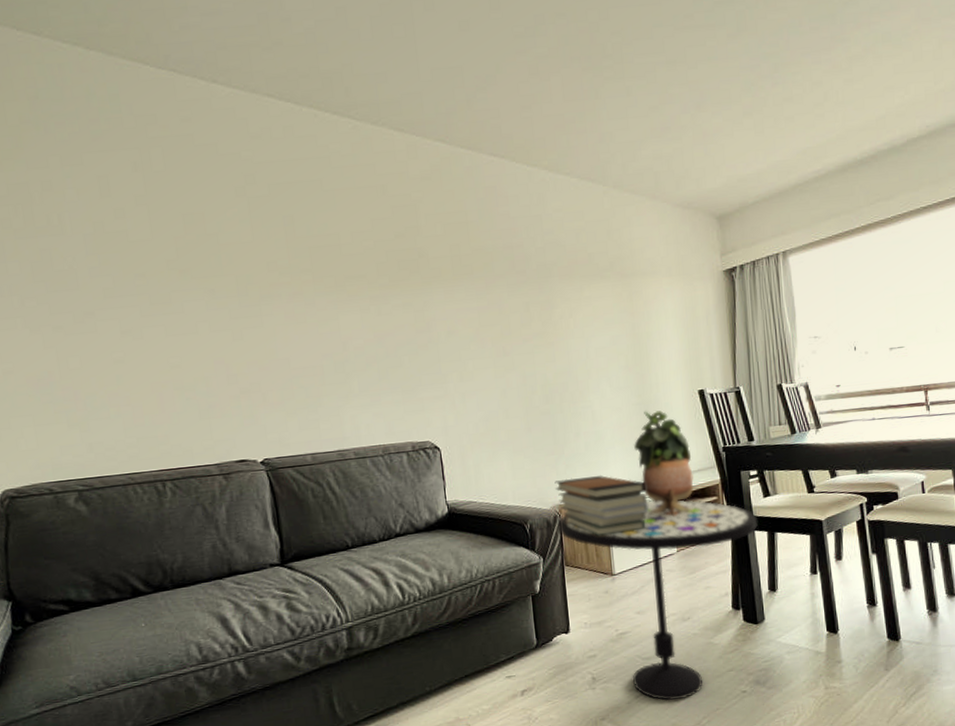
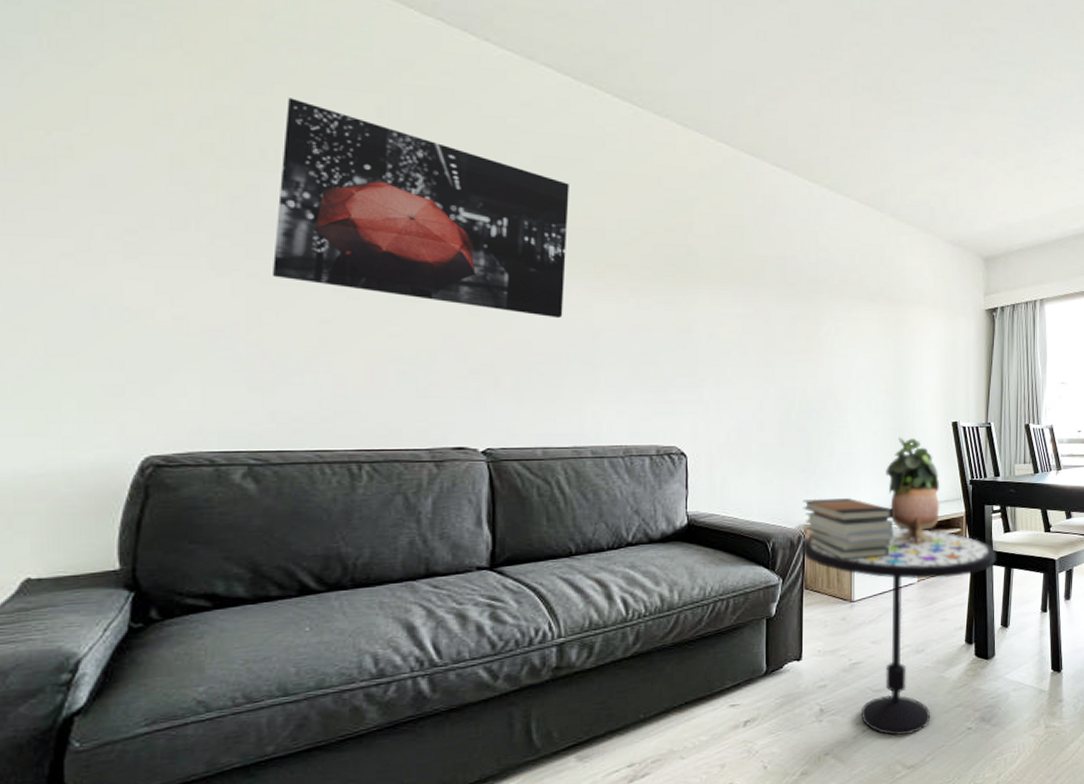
wall art: none [61,167,314,334] -> present [271,98,569,319]

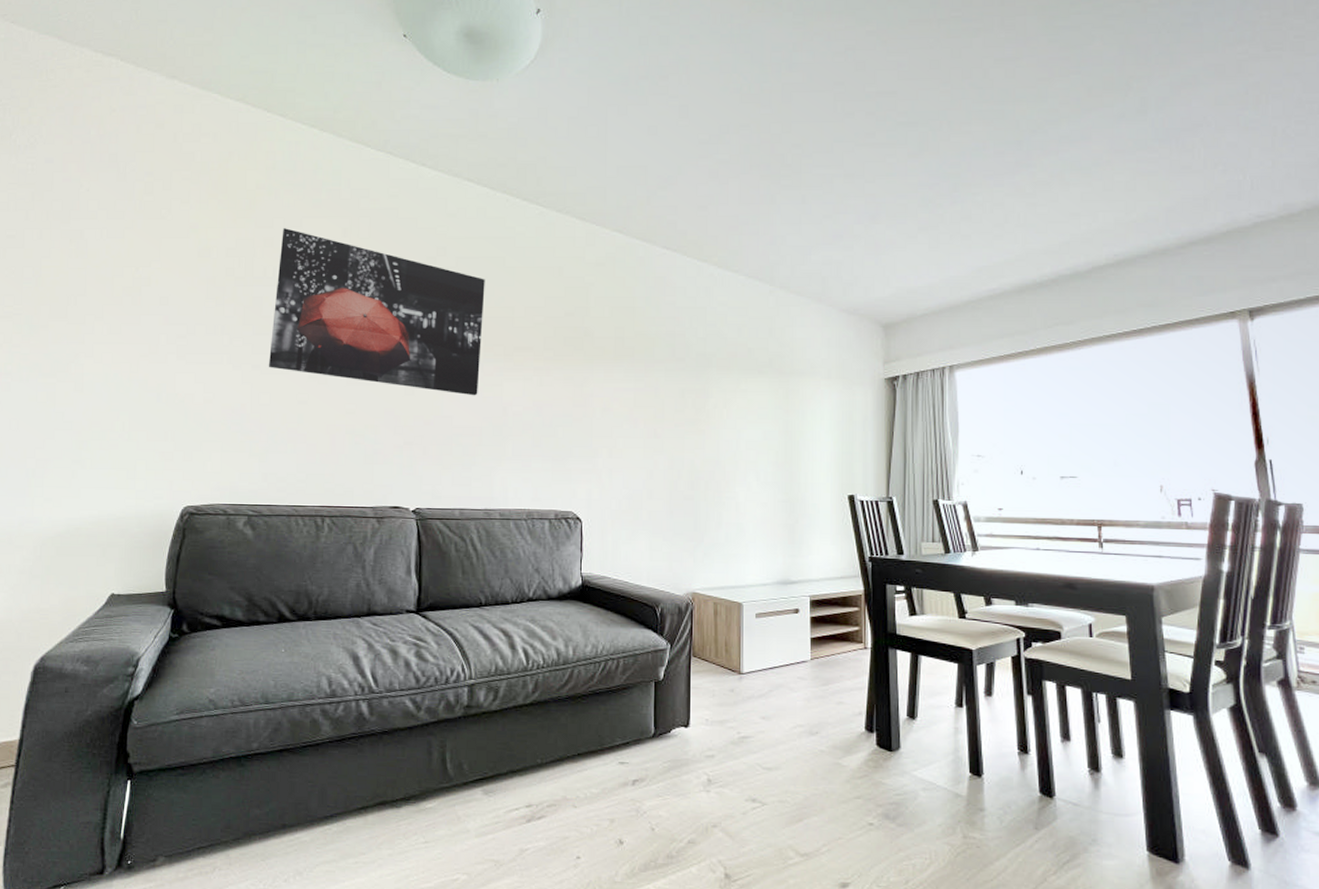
side table: present [802,526,996,737] -> none [690,600,900,820]
book stack: present [803,497,894,561] -> none [691,567,785,632]
potted plant: present [886,437,940,546] -> none [776,509,835,622]

